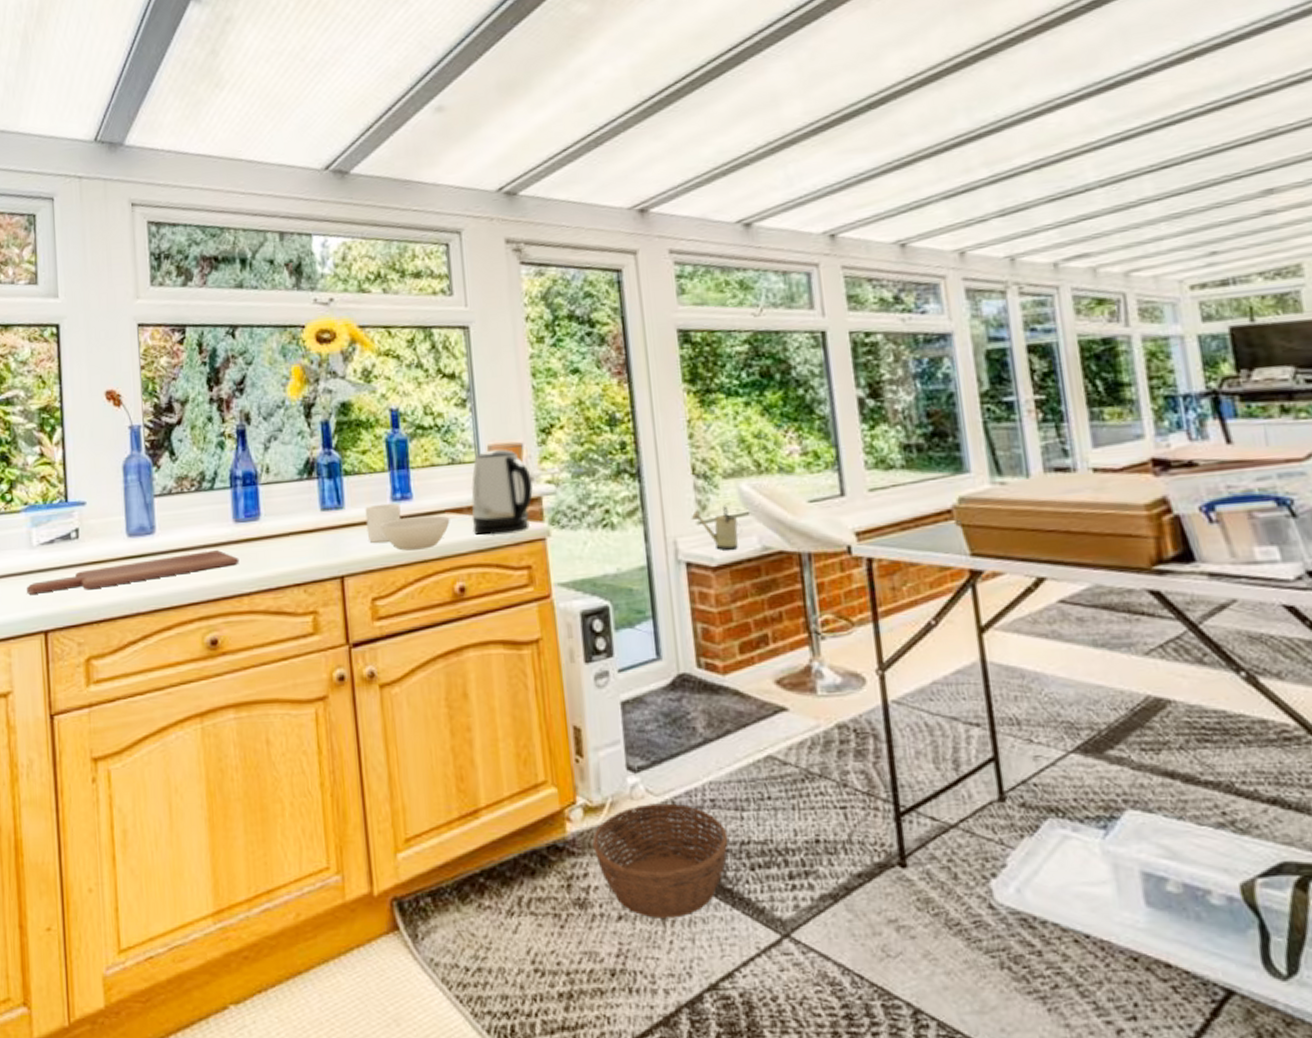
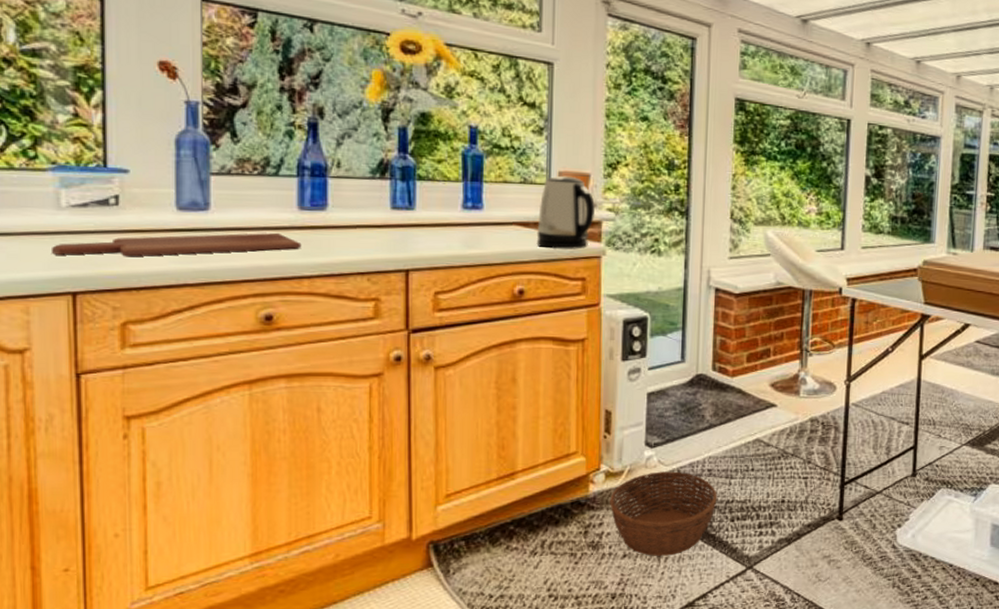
mug: present [365,503,401,544] -> none [435,209,470,245]
soup bowl: present [380,515,450,551] -> none [449,225,516,254]
watering can: present [691,505,739,550] -> none [724,246,761,282]

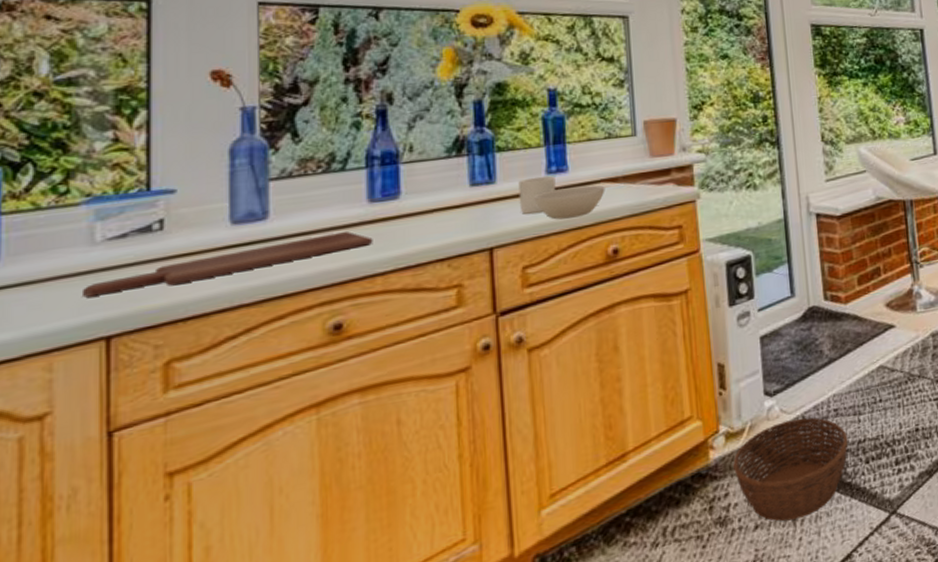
mug: none [435,209,470,245] -> present [518,175,556,215]
soup bowl: none [449,225,516,254] -> present [534,185,605,220]
kettle: present [536,175,595,250] -> none [626,123,685,202]

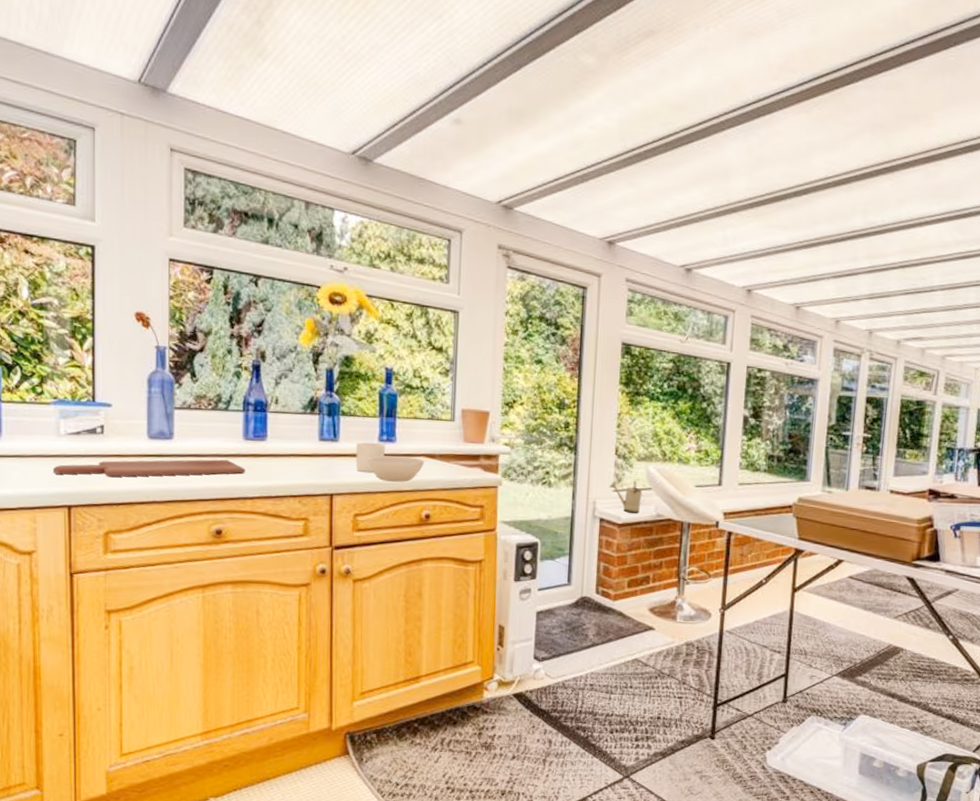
basket: present [733,417,848,522] -> none [501,683,598,760]
watering can: none [820,165,858,202] -> present [609,480,643,513]

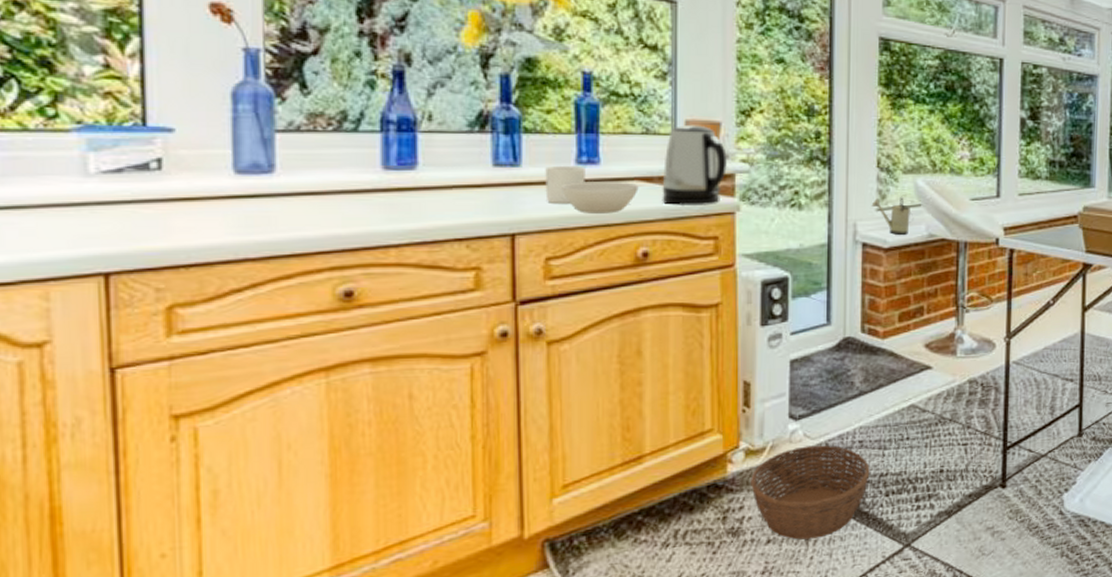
cutting board: present [53,459,246,478] -> none [78,197,387,230]
kettle: none [441,413,493,480] -> present [662,124,727,207]
basket: none [501,683,598,760] -> present [751,445,870,540]

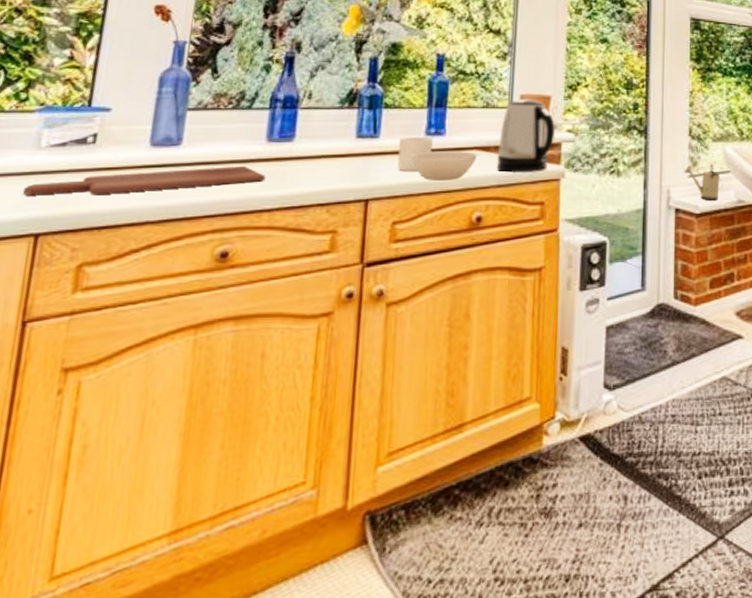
cutting board: none [78,197,387,230] -> present [23,166,266,196]
basket: present [751,445,870,540] -> none [565,418,682,525]

